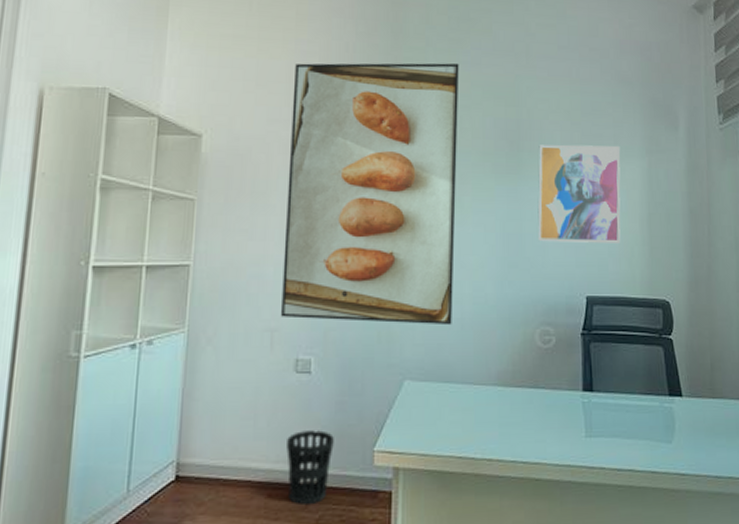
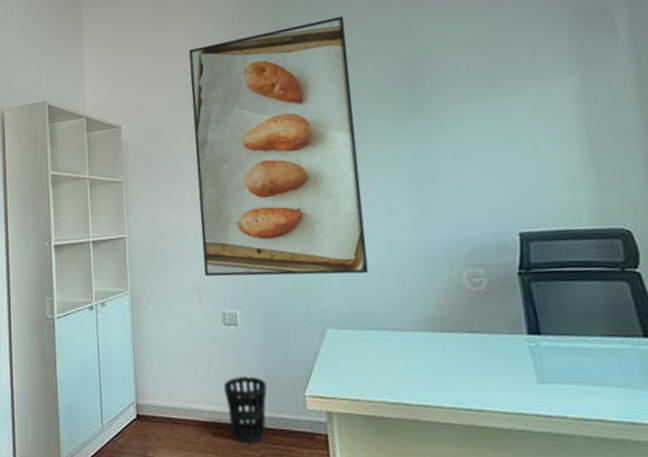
wall art: present [537,144,621,243] -> none [441,64,556,181]

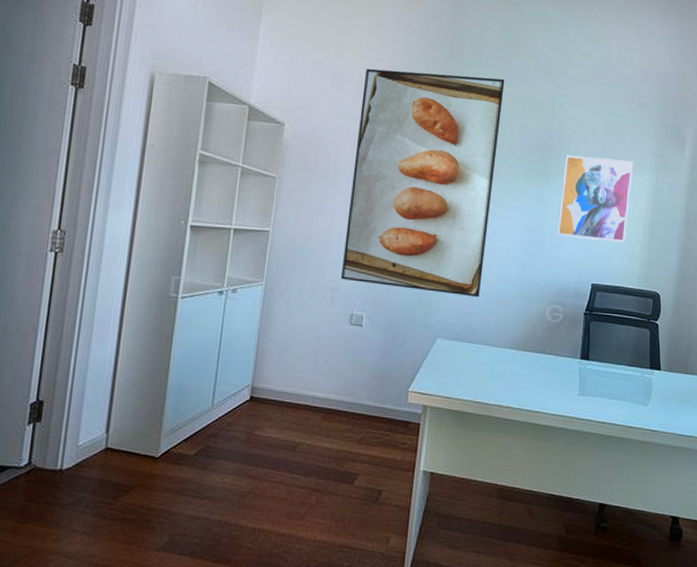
wastebasket: present [224,376,267,444] -> none [338,370,377,428]
wall art: none [441,64,556,181] -> present [556,155,634,243]

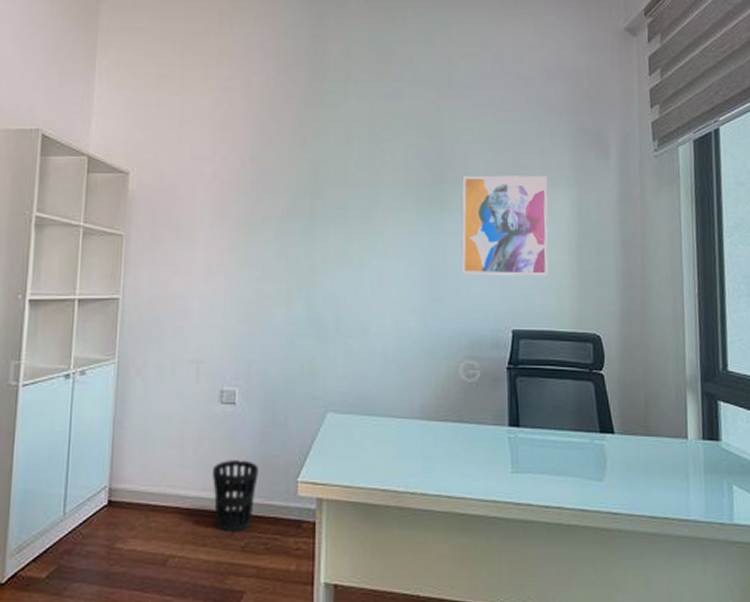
wastebasket: none [338,370,377,428] -> present [213,460,258,533]
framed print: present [340,68,505,298] -> none [205,95,380,359]

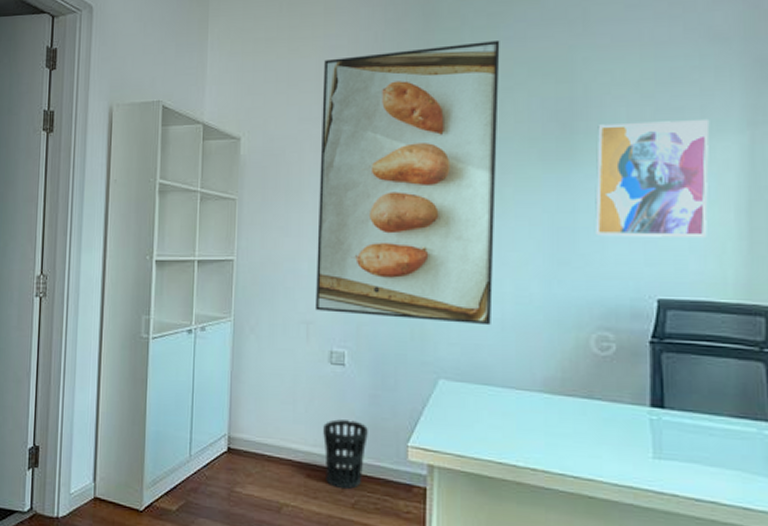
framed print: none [205,95,380,359] -> present [314,41,500,326]

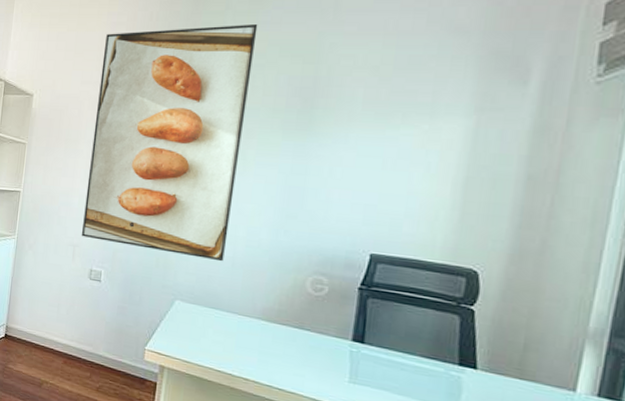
wastebasket: present [323,419,368,490] -> none [78,322,115,377]
wall art: present [594,118,710,237] -> none [321,101,440,205]

